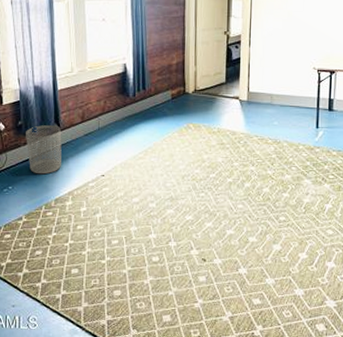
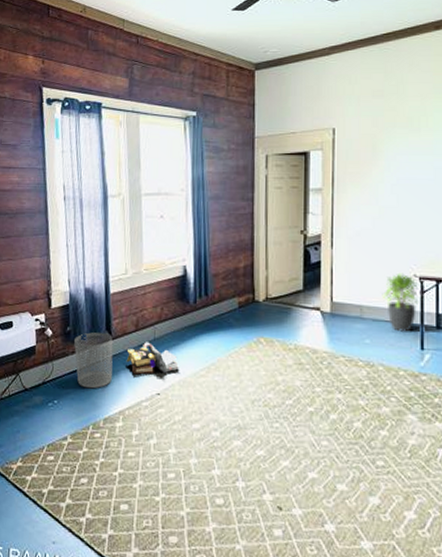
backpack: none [74,131,121,160] -> present [126,342,179,375]
potted plant: none [288,66,317,115] -> present [382,273,420,332]

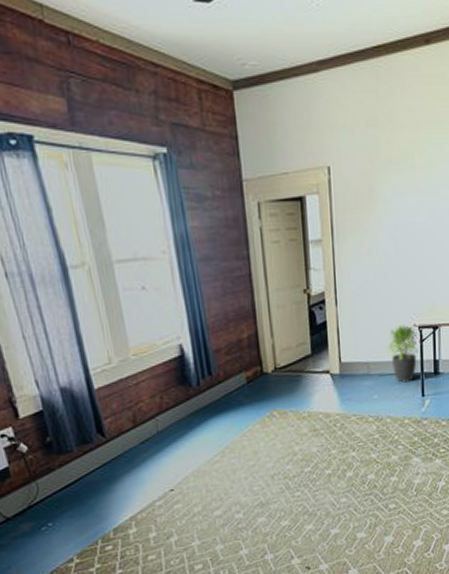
waste bin: present [74,332,113,389] -> none [59,436,115,502]
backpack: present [126,342,179,375] -> none [127,437,191,475]

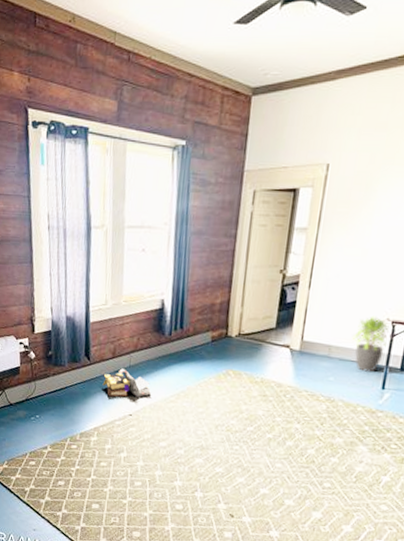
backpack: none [127,437,191,475] -> present [102,368,151,397]

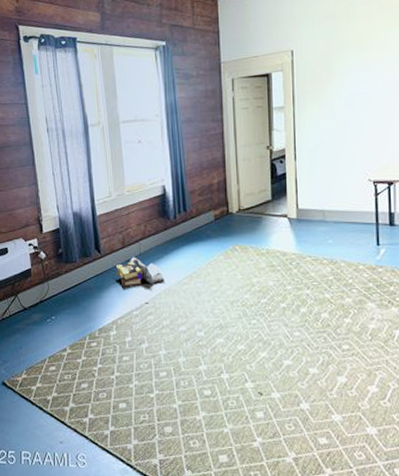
potted plant: present [352,316,390,373] -> none [341,178,374,231]

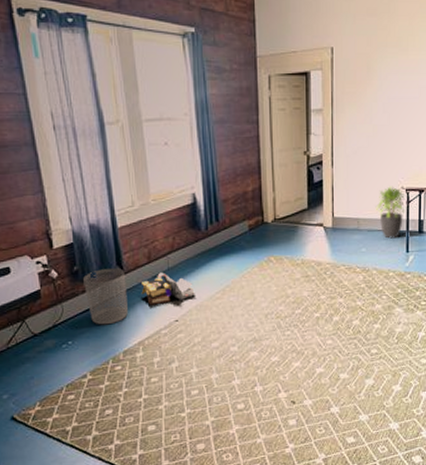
waste bin: none [67,252,104,303] -> present [83,268,128,325]
potted plant: none [341,178,374,231] -> present [375,186,406,239]

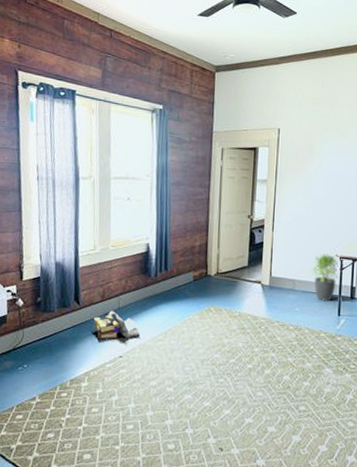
waste bin: present [83,268,128,325] -> none [44,302,81,354]

